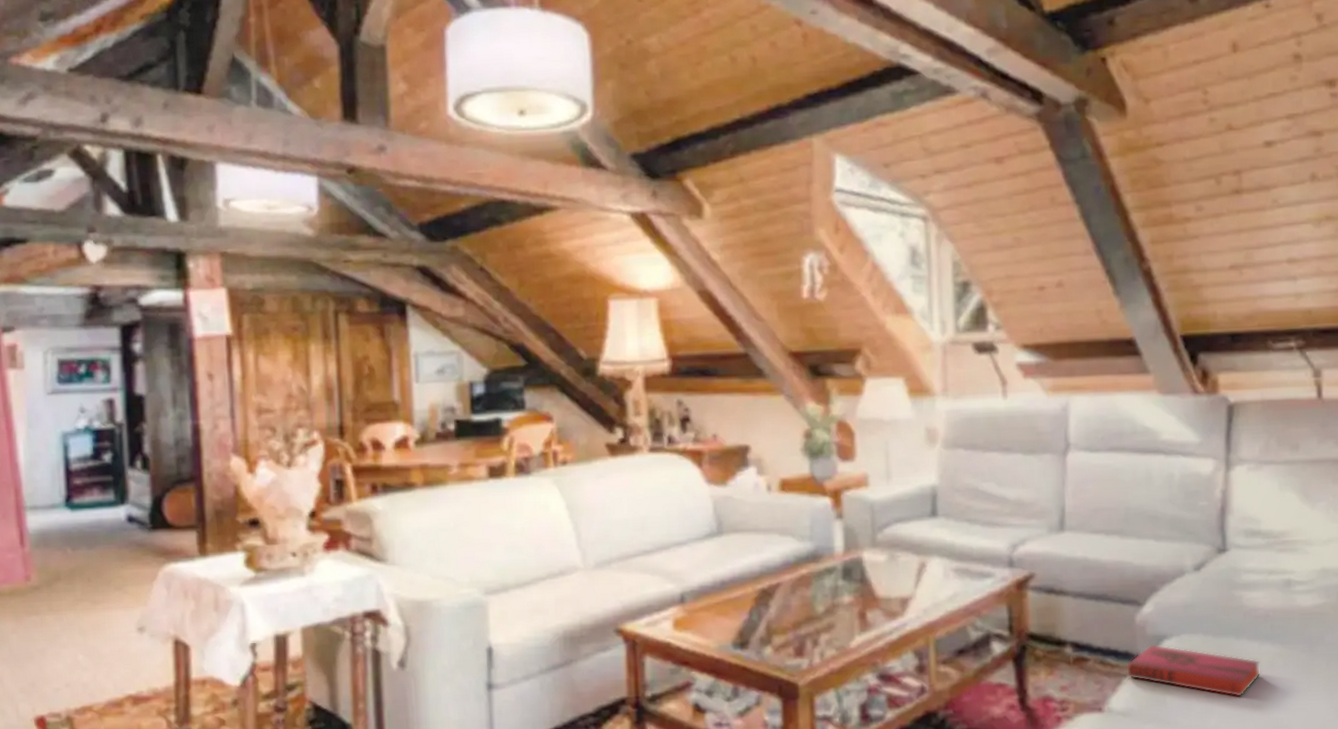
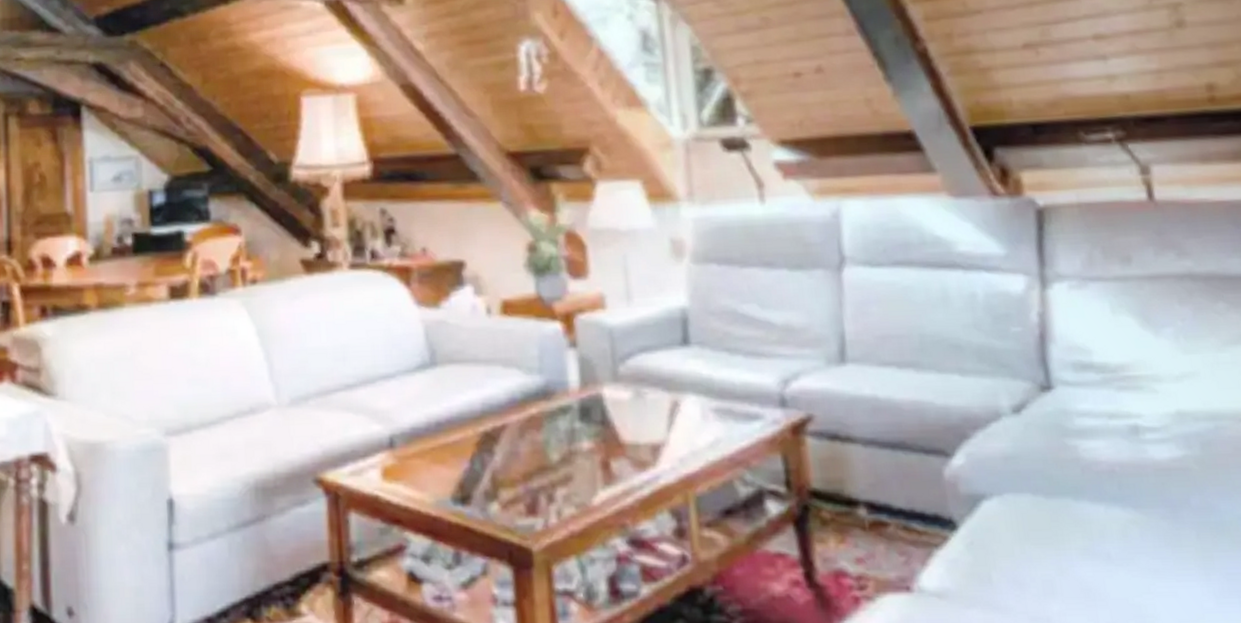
hardback book: present [1126,644,1261,698] -> none [936,505,1112,577]

